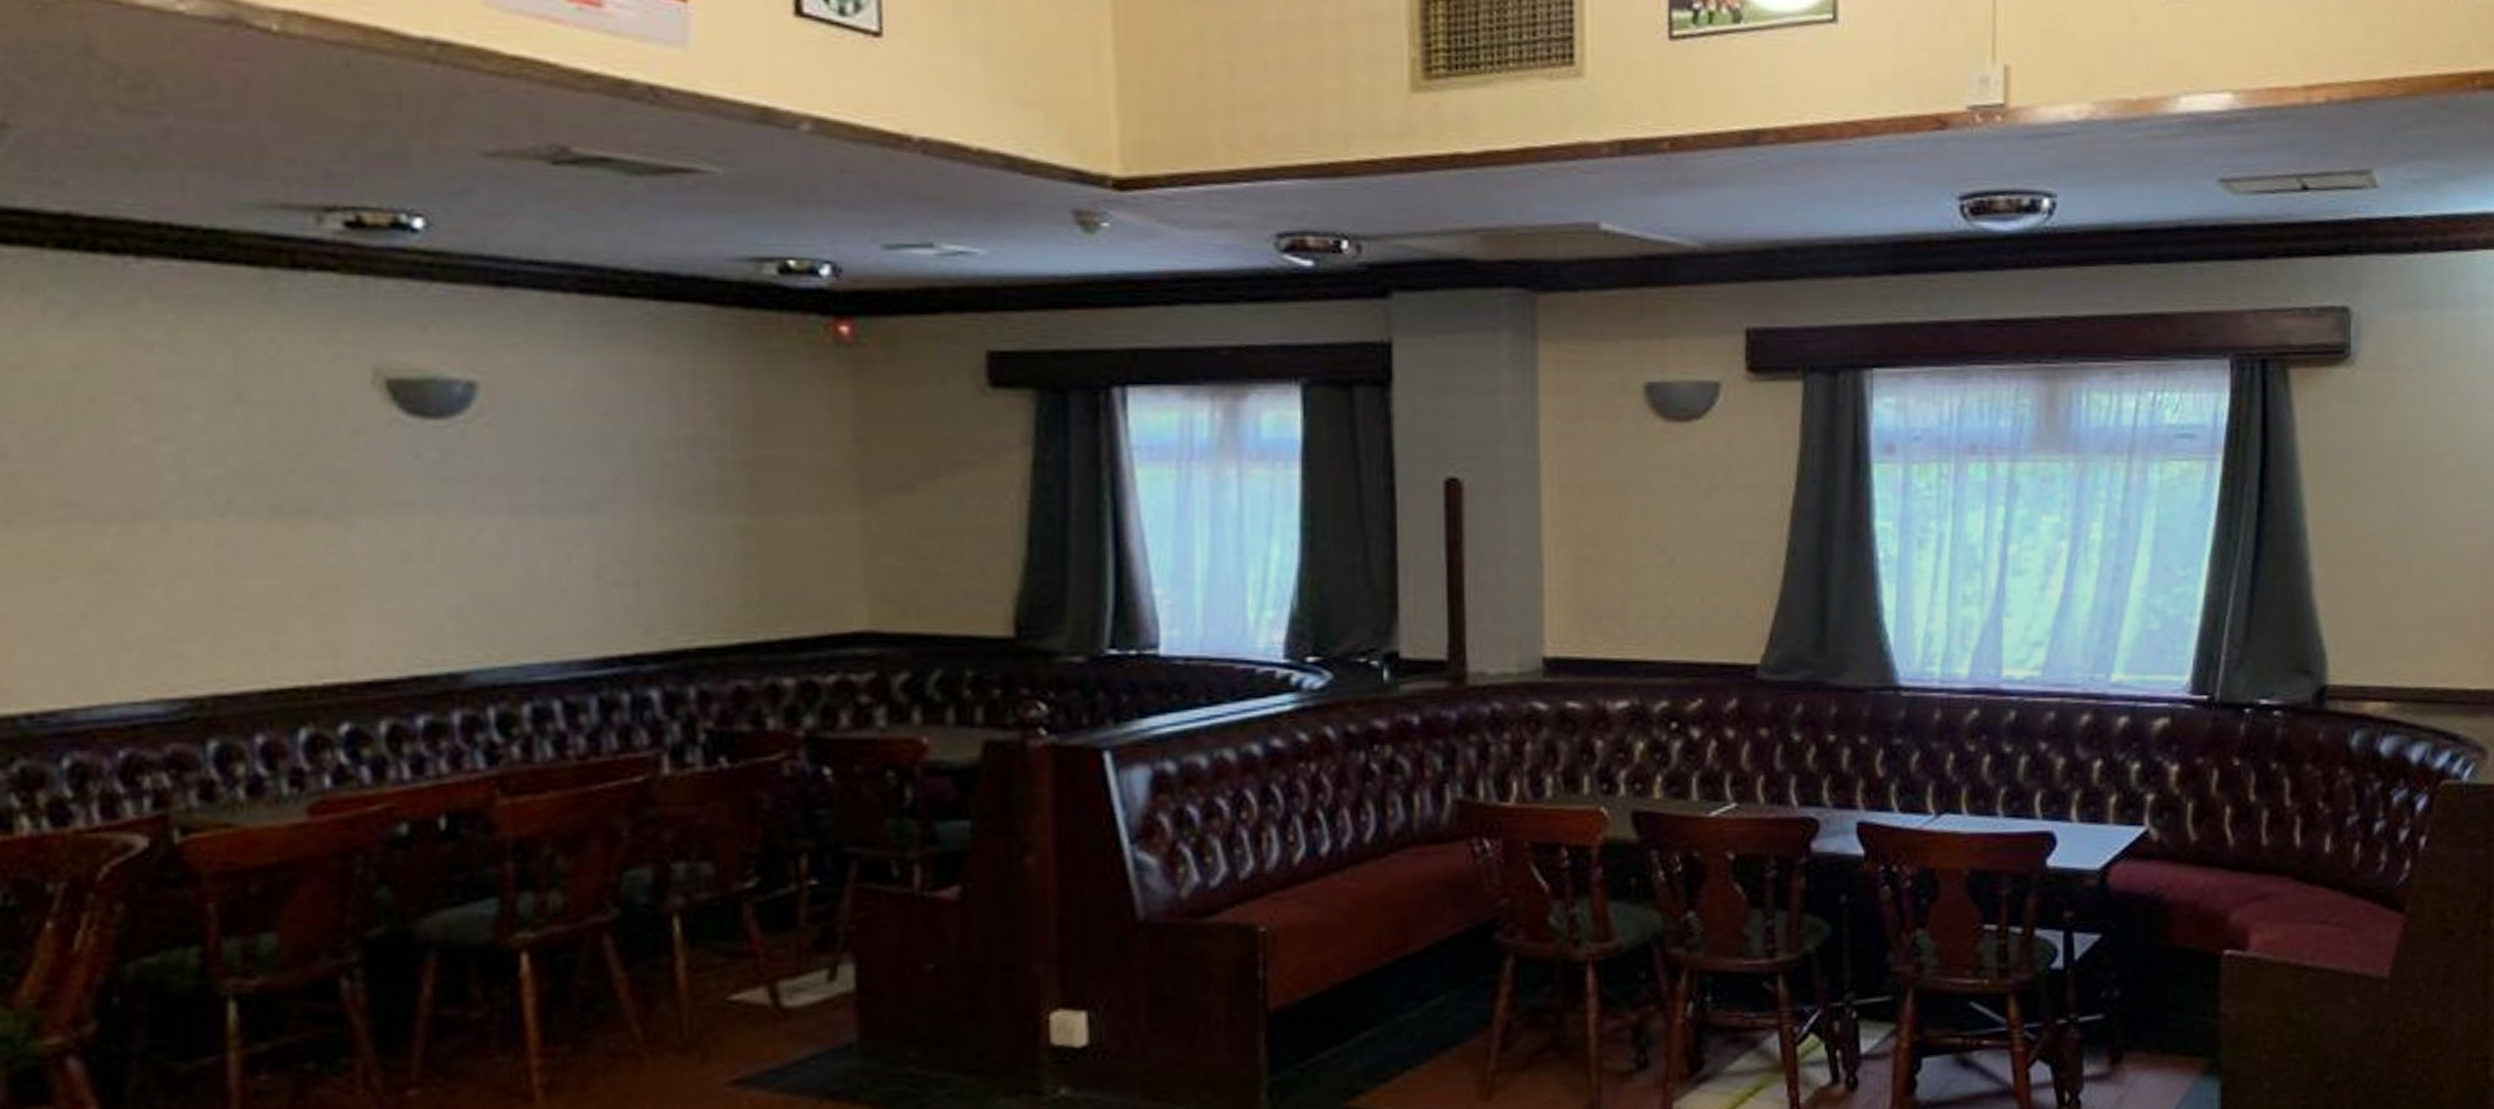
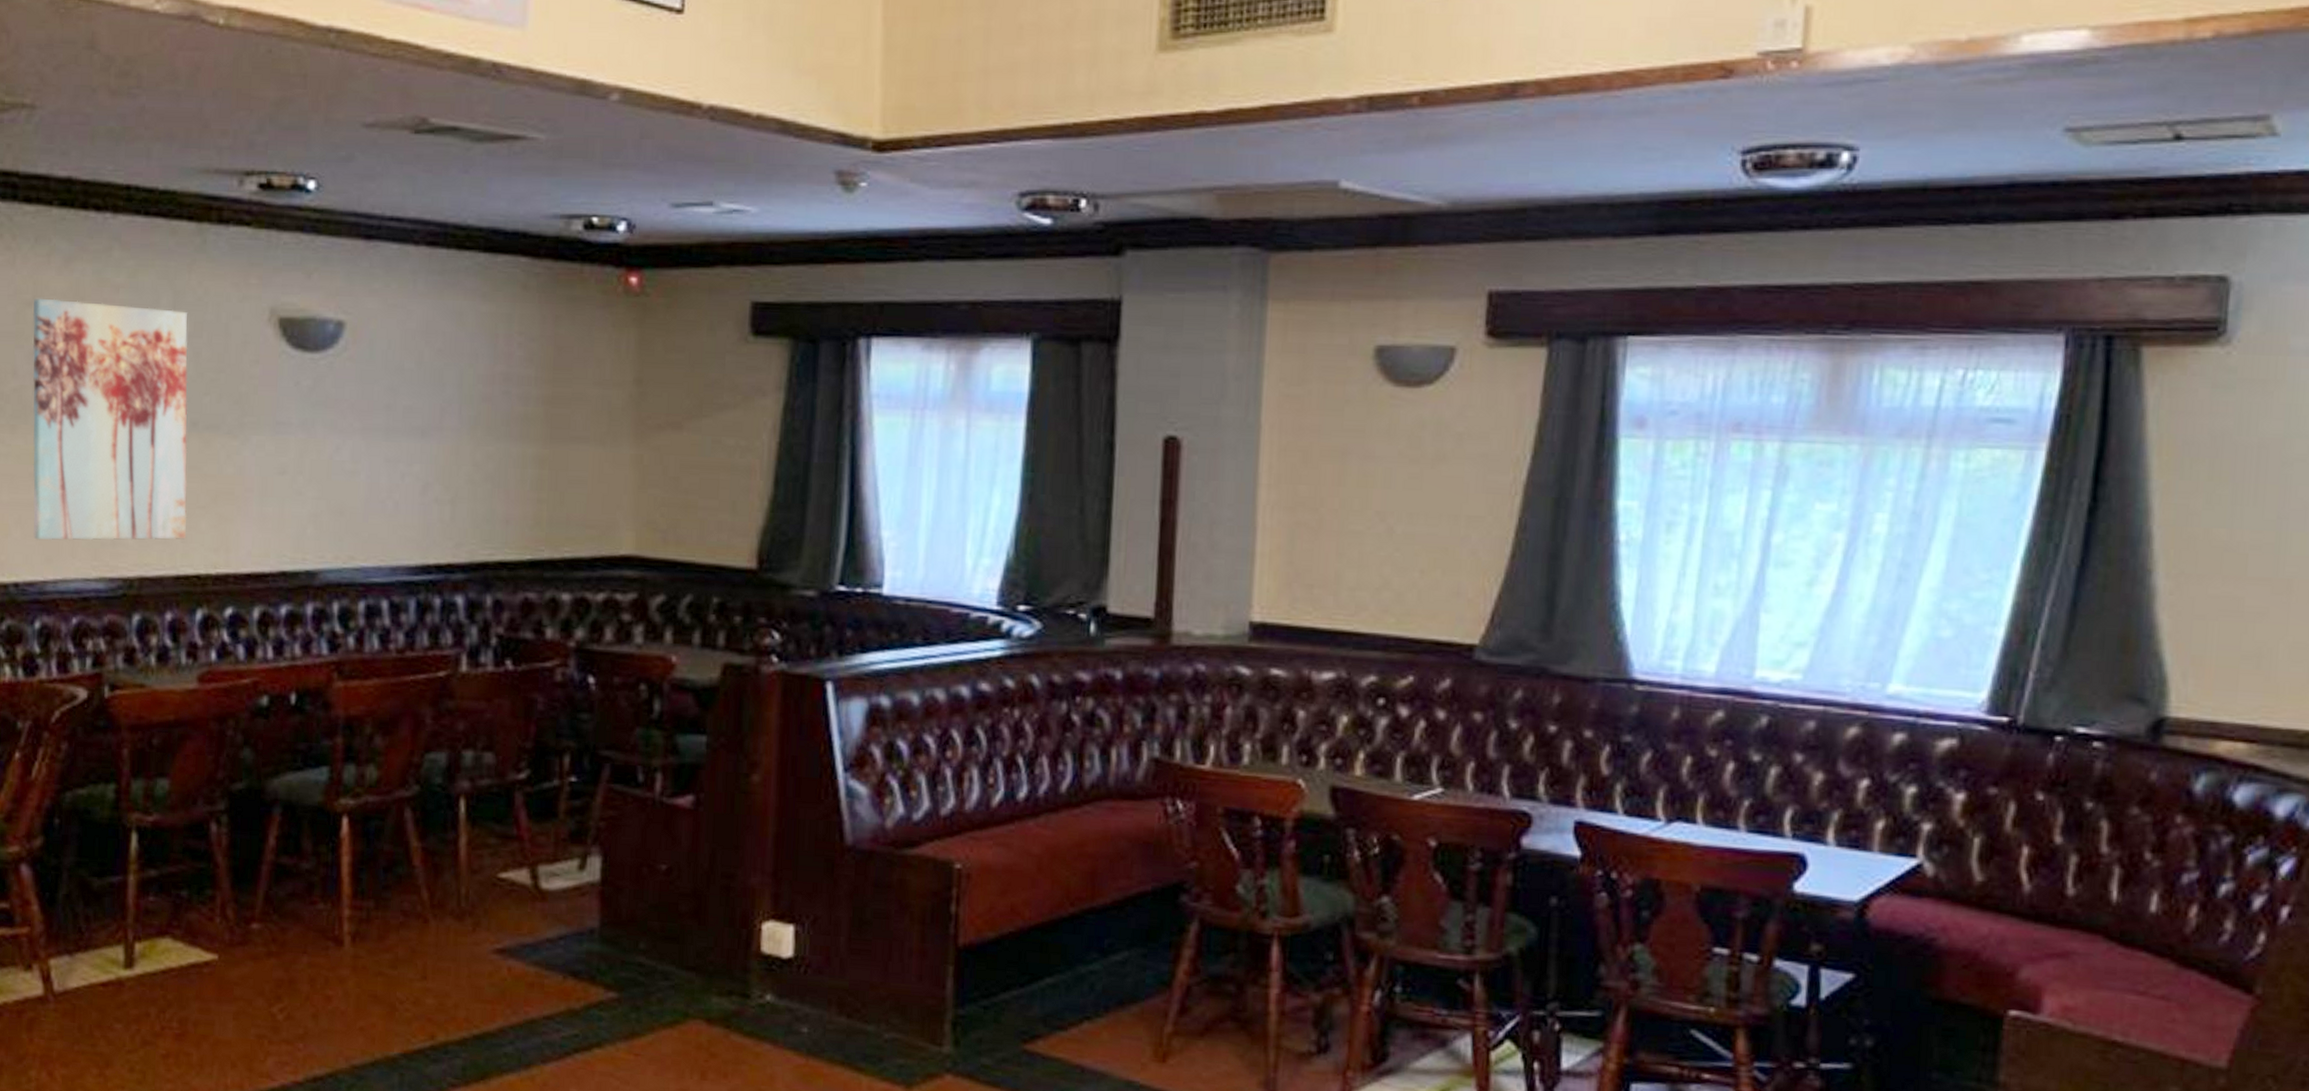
wall art: none [26,361,277,660] -> present [32,298,188,541]

